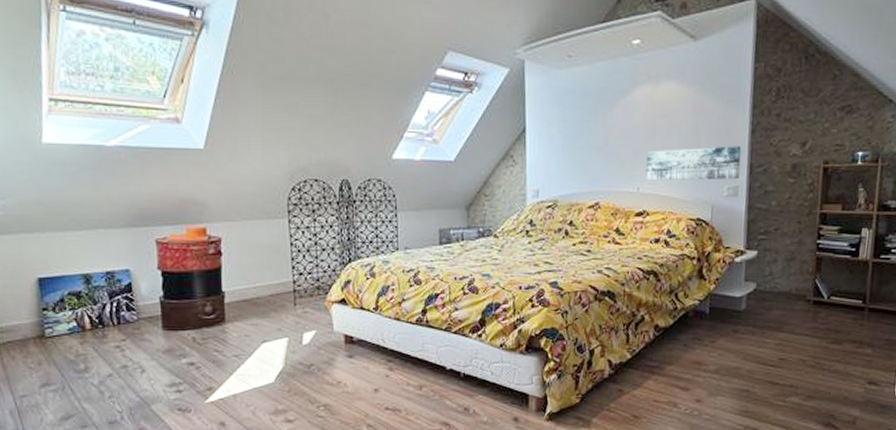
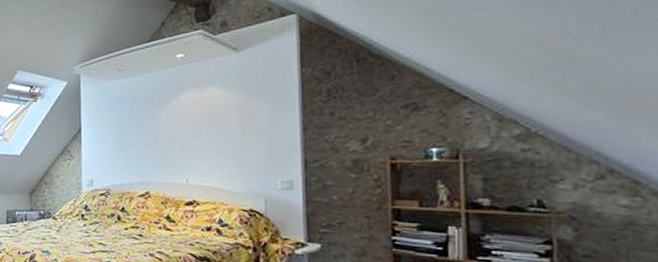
wall art: present [646,146,742,181] -> none [194,142,293,174]

